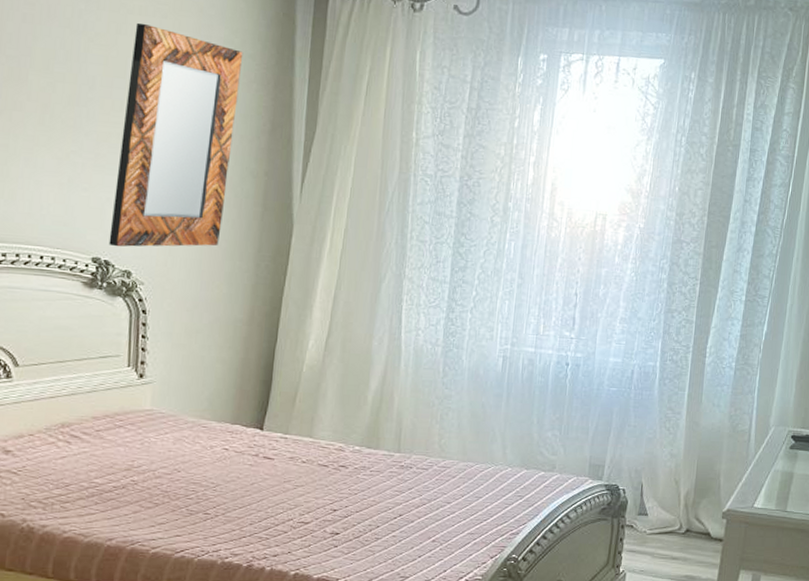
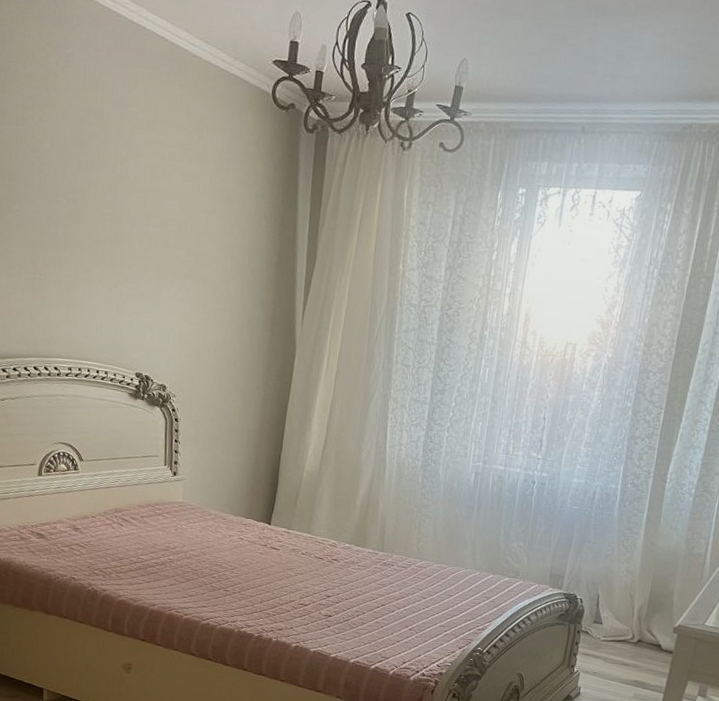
home mirror: present [108,23,244,247] -> none [148,167,255,366]

